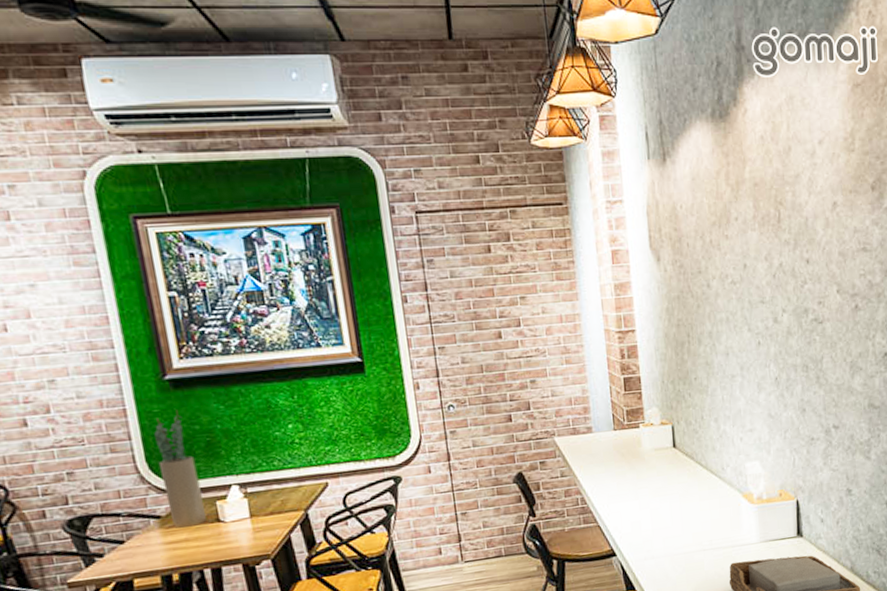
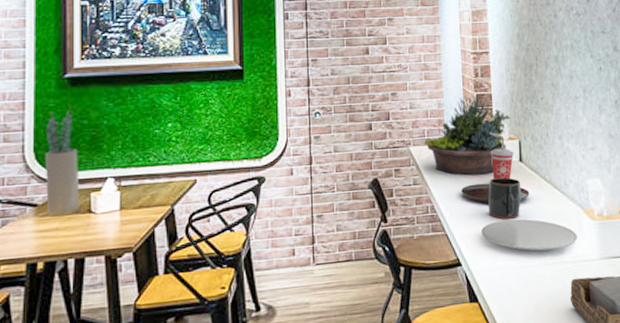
succulent planter: none [570,380,662,464] -> present [424,96,511,175]
plate: none [612,471,685,492] -> present [461,183,530,203]
plate: none [635,506,736,538] -> present [481,219,578,251]
beverage cup: none [639,418,668,468] -> present [489,132,515,180]
mug: none [640,464,677,508] -> present [488,177,522,219]

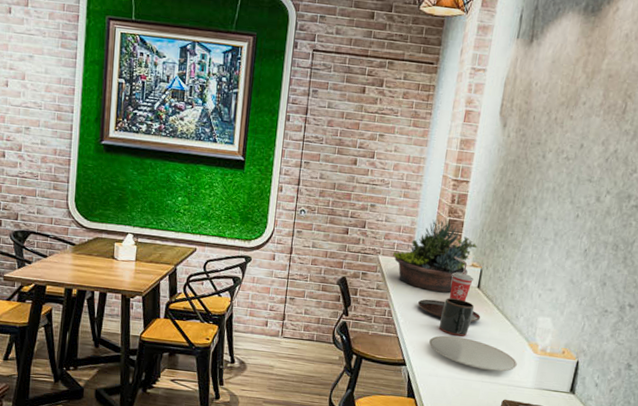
vase: present [46,105,80,218] -> none [82,168,108,258]

